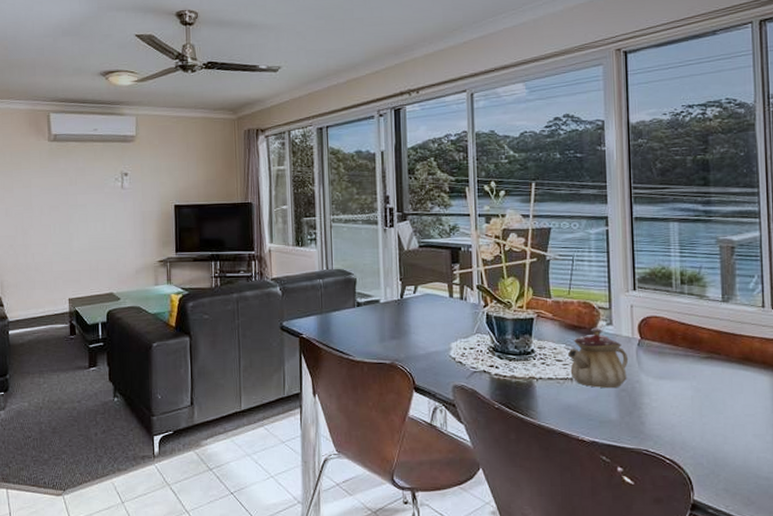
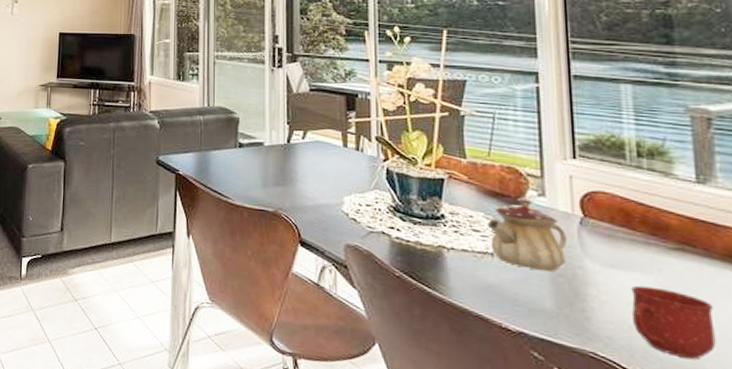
mug: none [674,390,732,445] -> present [631,285,716,360]

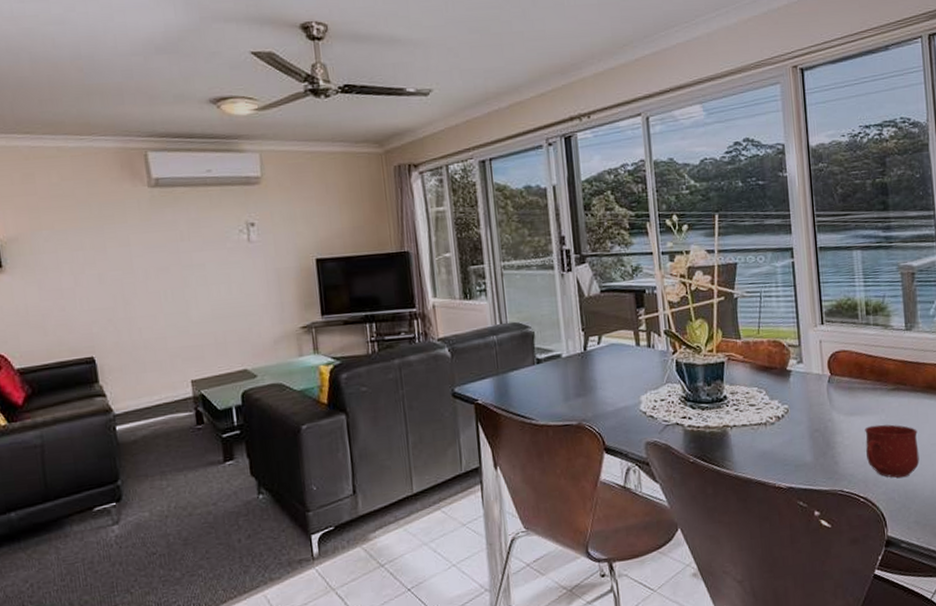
teapot: present [486,197,568,271] -> none [760,366,820,431]

